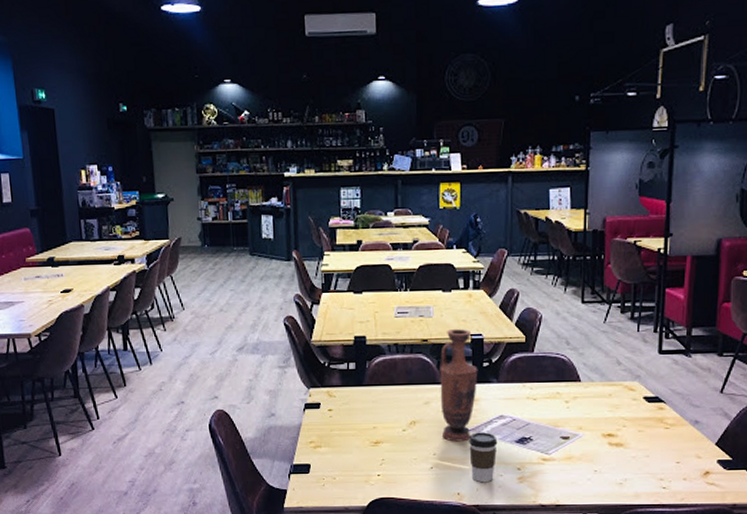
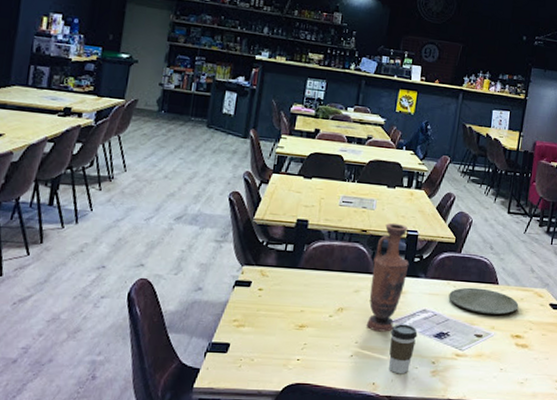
plate: none [526,387,607,414] -> present [448,287,519,315]

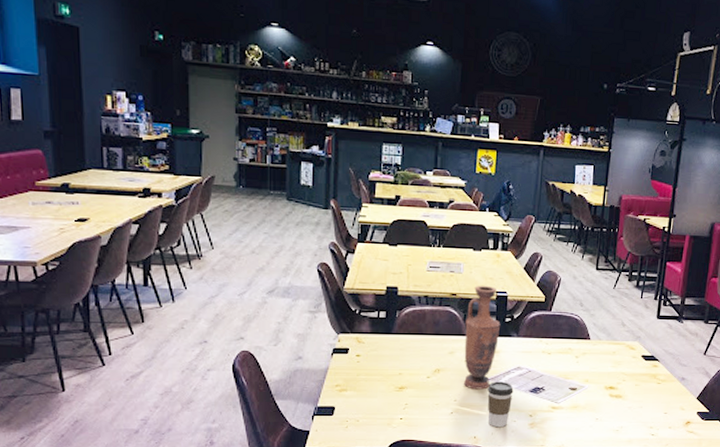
plate: present [448,287,519,315] -> none [541,344,611,368]

